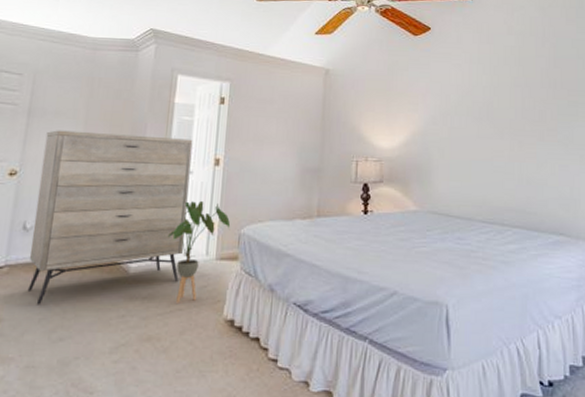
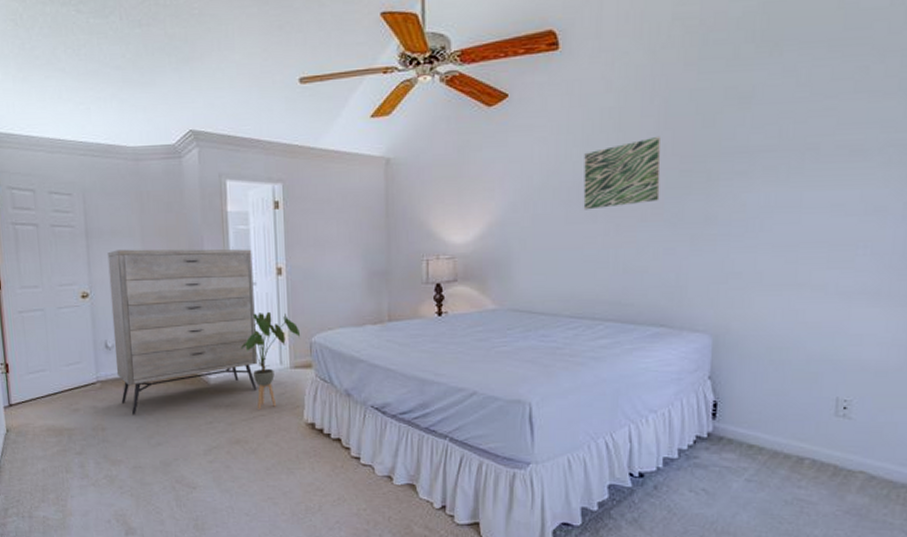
wall art: none [492,72,553,128] -> present [583,136,661,210]

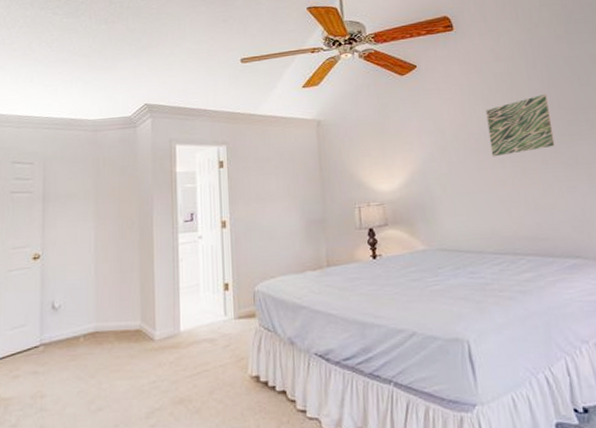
dresser: present [107,249,257,415] -> none [61,205,202,379]
house plant: present [241,311,301,410] -> none [186,263,245,365]

